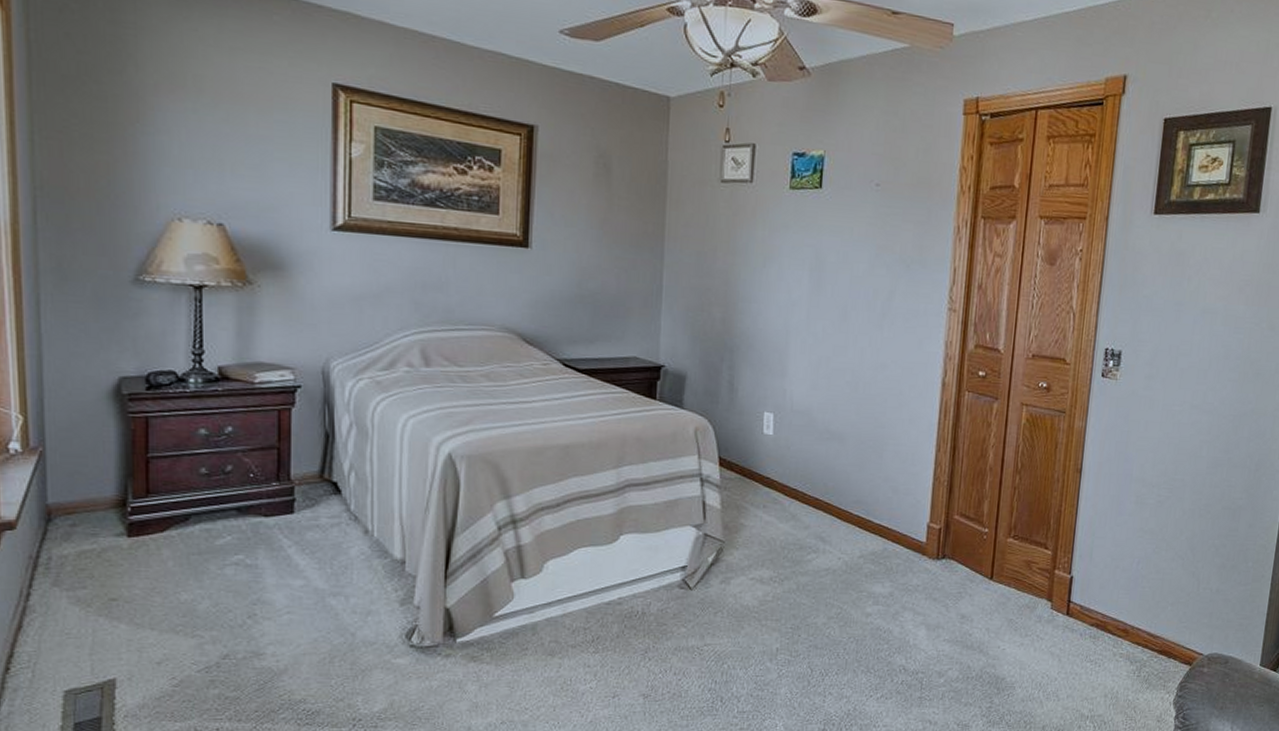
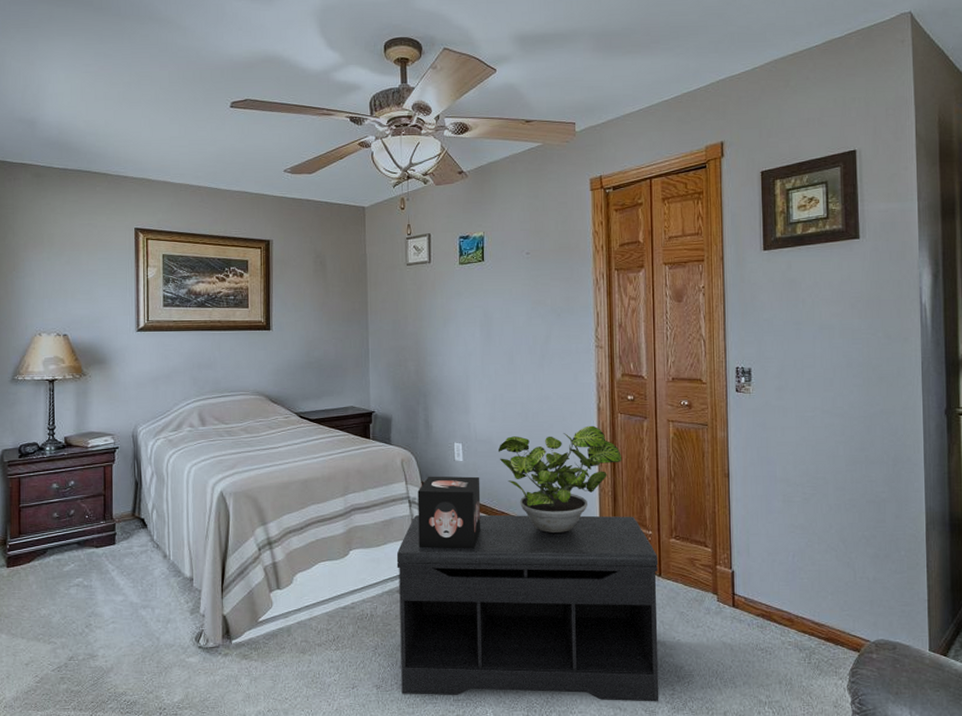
bench: none [674,496,992,715] -> present [396,515,659,702]
decorative box: none [709,450,793,540] -> present [417,476,481,549]
potted plant: none [817,403,965,527] -> present [497,425,622,534]

